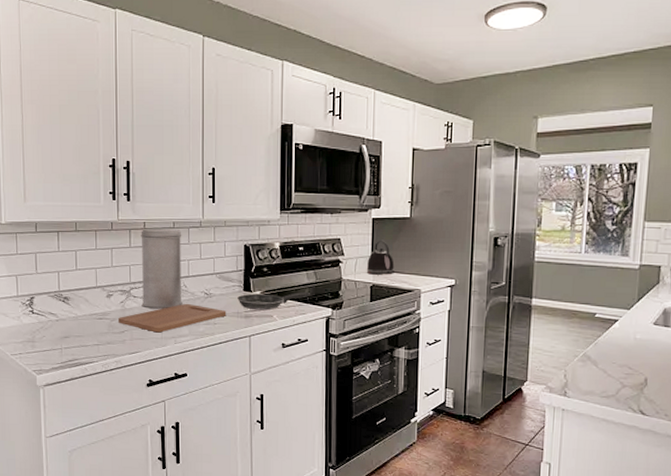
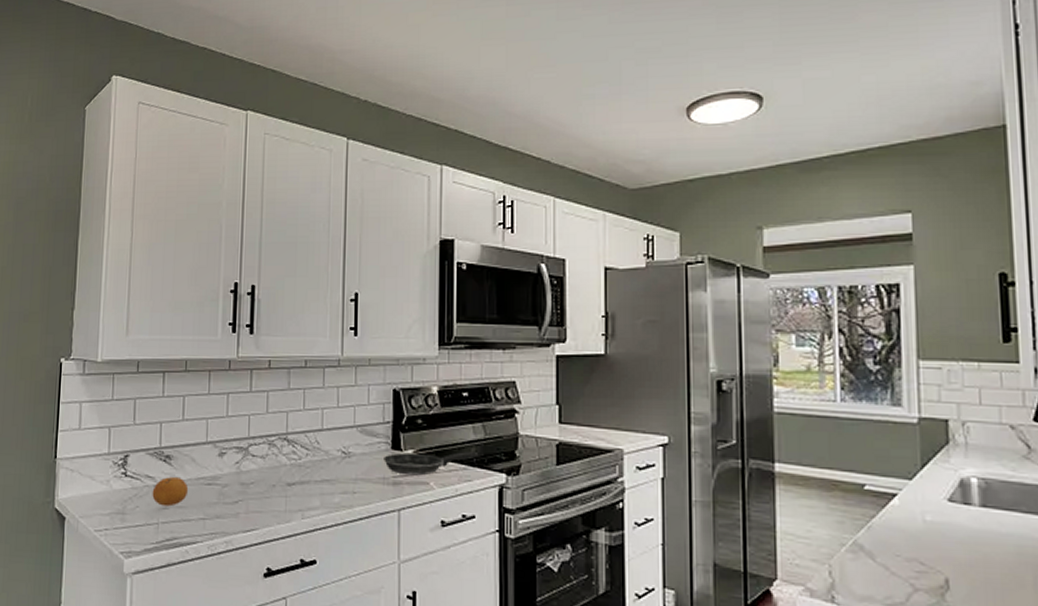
fruit: none [55,314,84,336] -> present [152,477,189,507]
cutting board: present [118,303,227,333] -> none [232,464,369,504]
canister: present [141,228,182,309] -> none [261,367,316,473]
kettle: present [366,239,396,275] -> none [550,383,589,430]

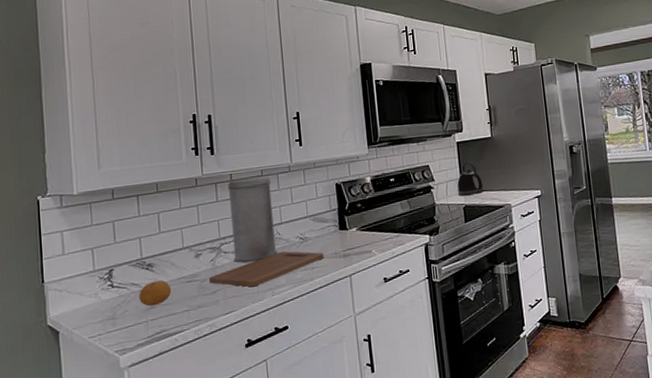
cutting board: none [232,464,369,504] -> present [209,251,324,287]
canister: none [261,367,316,473] -> present [227,176,277,263]
frying pan: present [384,452,479,476] -> none [334,222,407,249]
kettle: none [550,383,589,430] -> present [457,161,485,196]

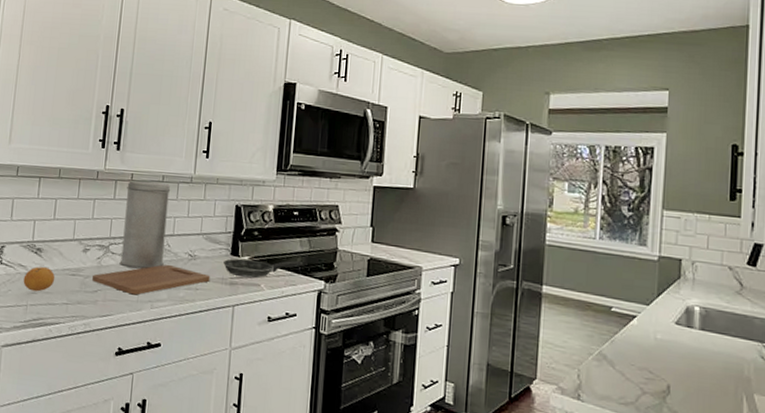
frying pan: none [334,222,407,249] -> present [223,258,303,279]
kettle: present [457,161,485,196] -> none [364,209,396,249]

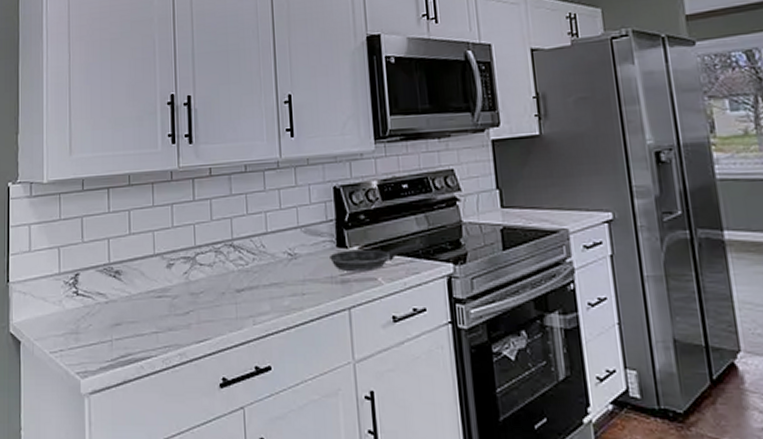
fruit: present [23,267,55,292] -> none [104,292,140,323]
cutting board: present [92,264,211,295] -> none [182,268,317,311]
canister: present [119,180,171,269] -> none [206,173,261,279]

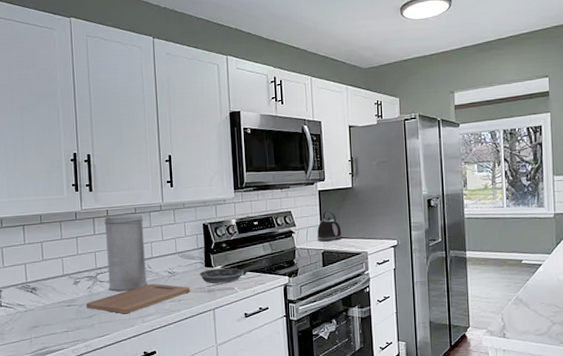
cutting board: none [182,268,317,311] -> present [86,283,190,314]
canister: none [206,173,261,279] -> present [104,213,148,292]
kettle: none [492,166,531,214] -> present [317,209,343,242]

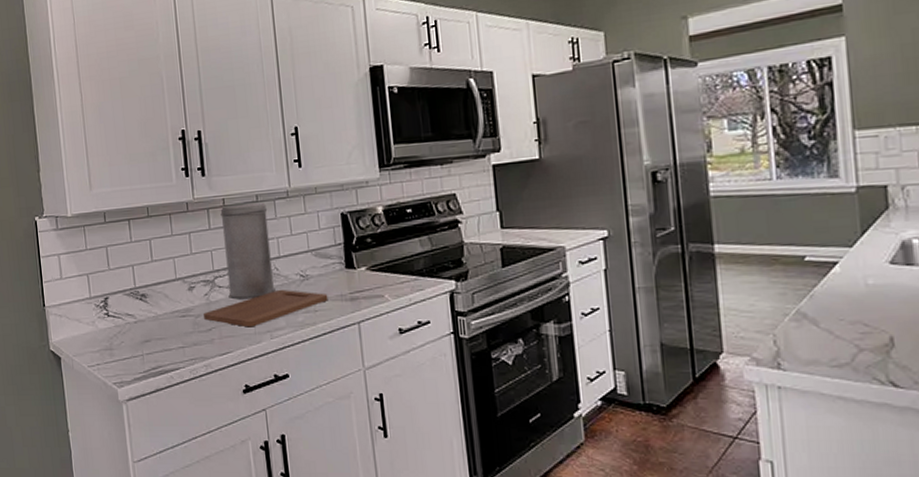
frying pan: present [200,263,268,285] -> none [339,263,428,291]
kettle: present [317,209,343,242] -> none [492,189,529,234]

